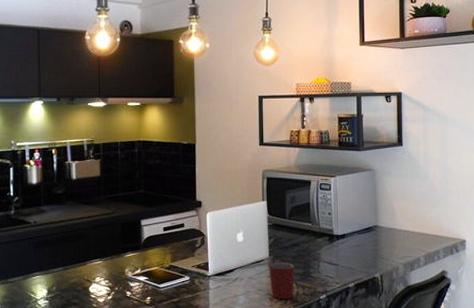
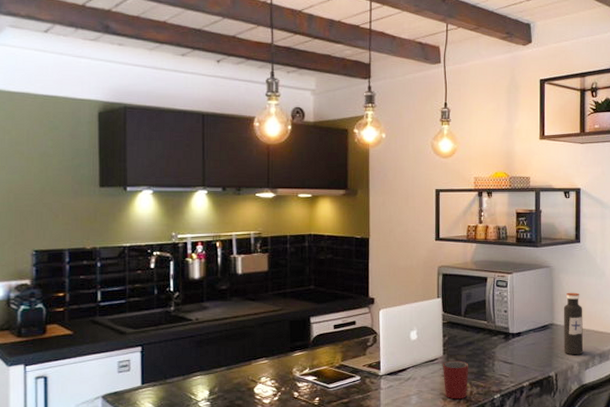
water bottle: none [387,194,408,257] -> present [563,292,584,355]

